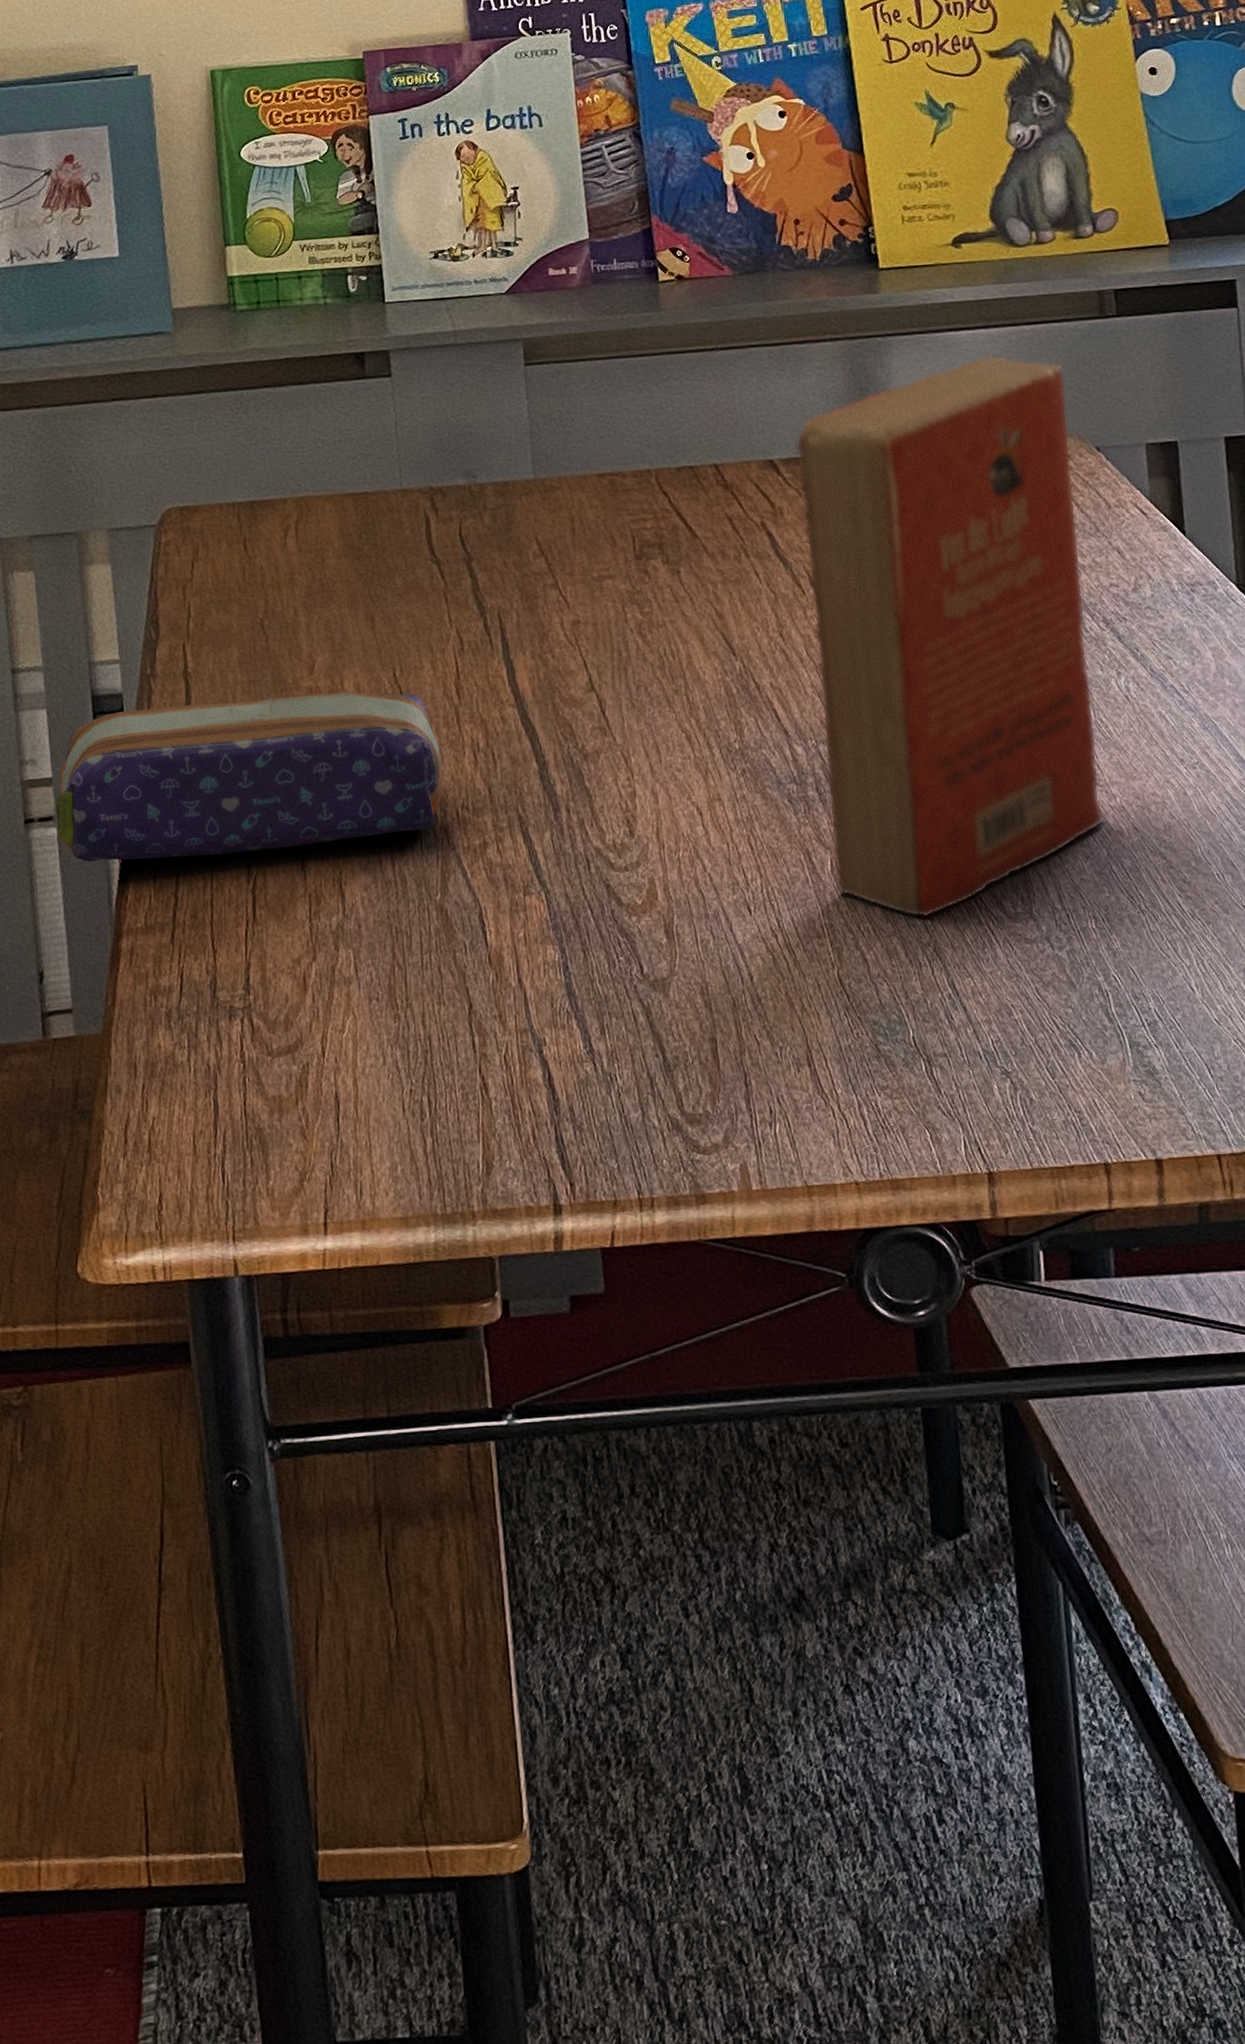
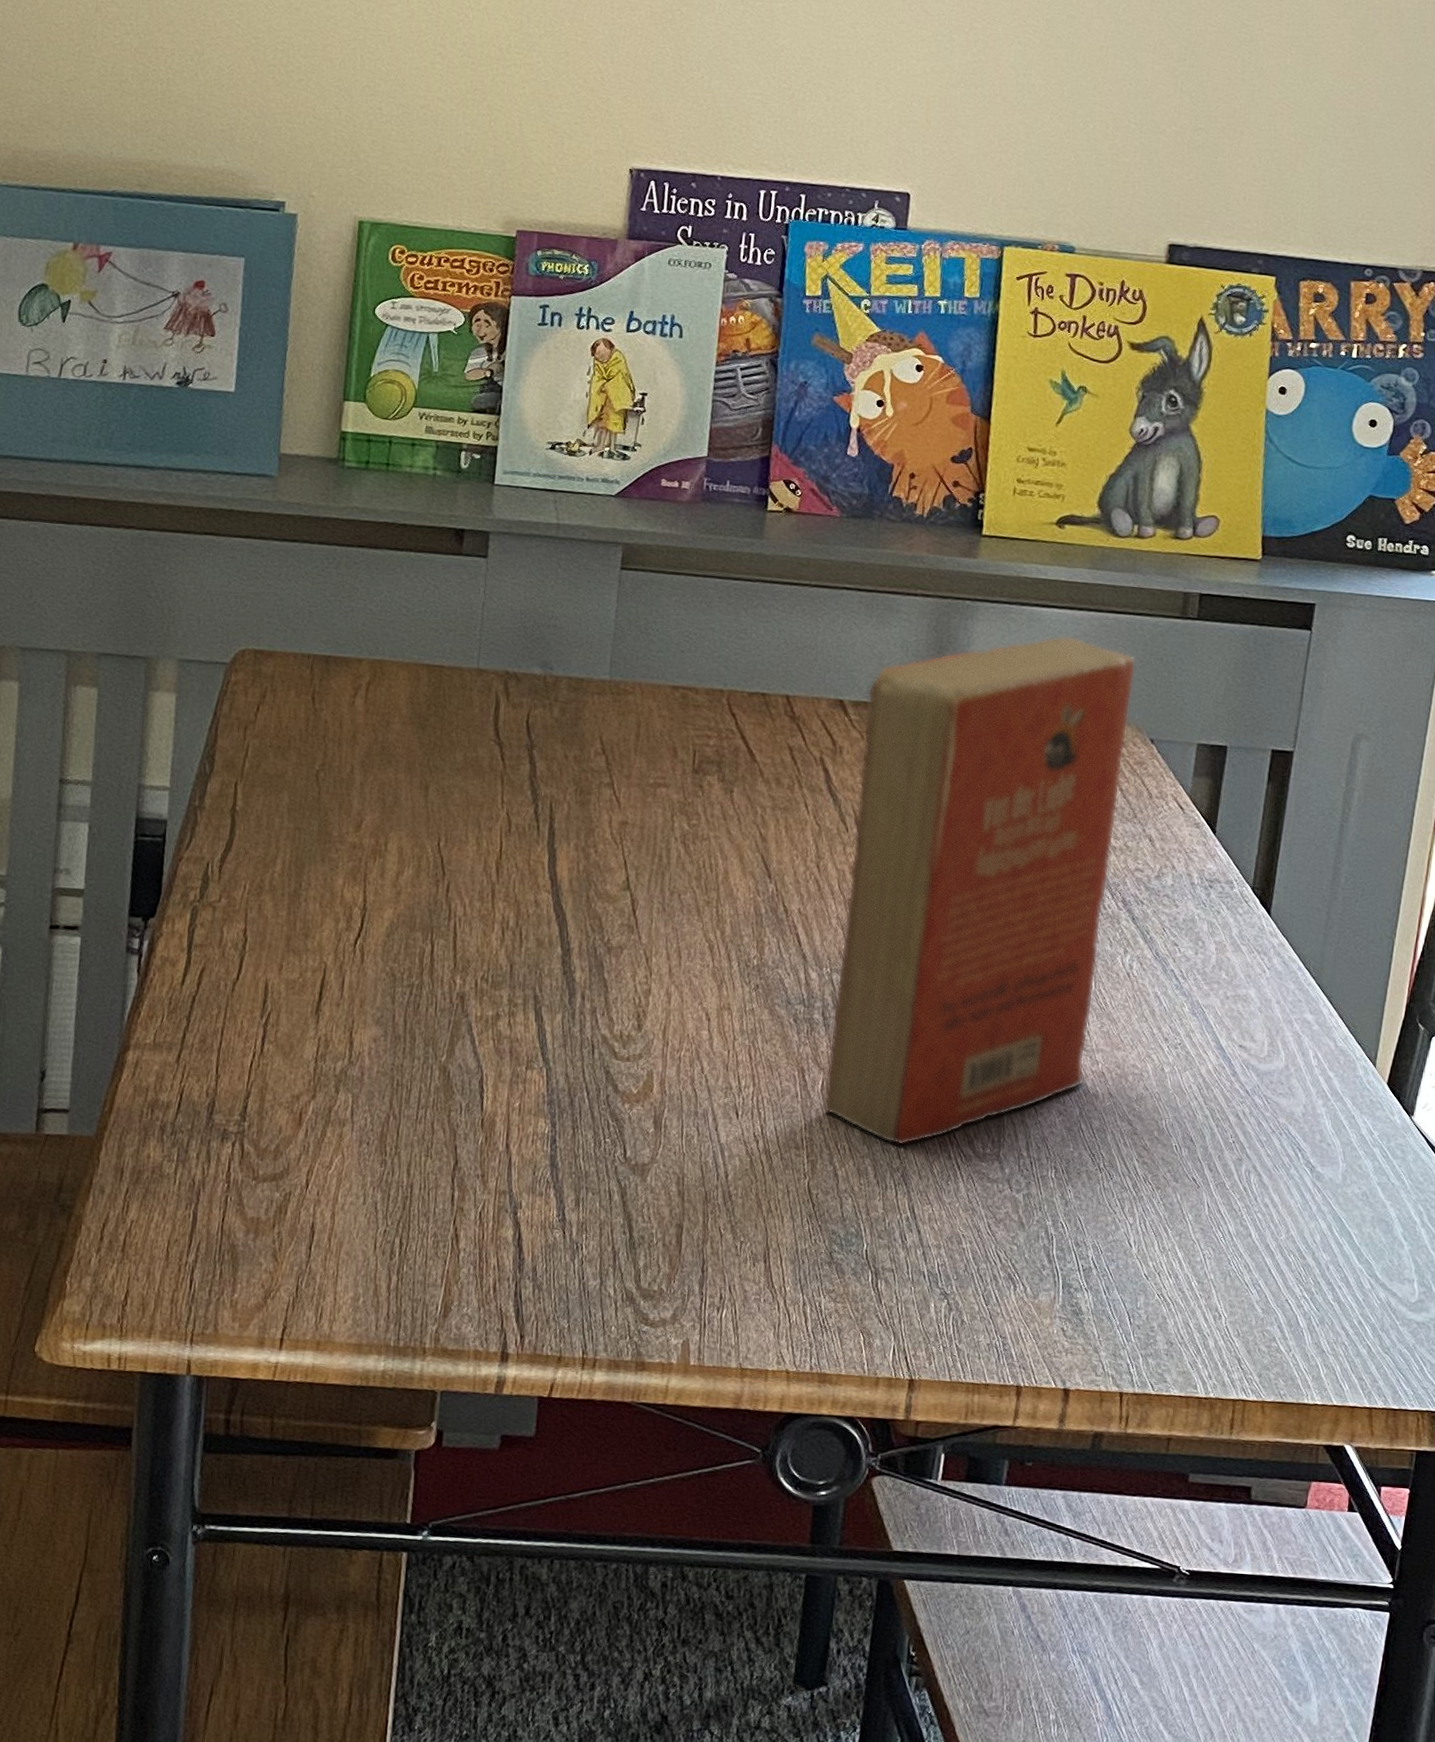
pencil case: present [56,692,442,862] -> none [81,837,471,995]

